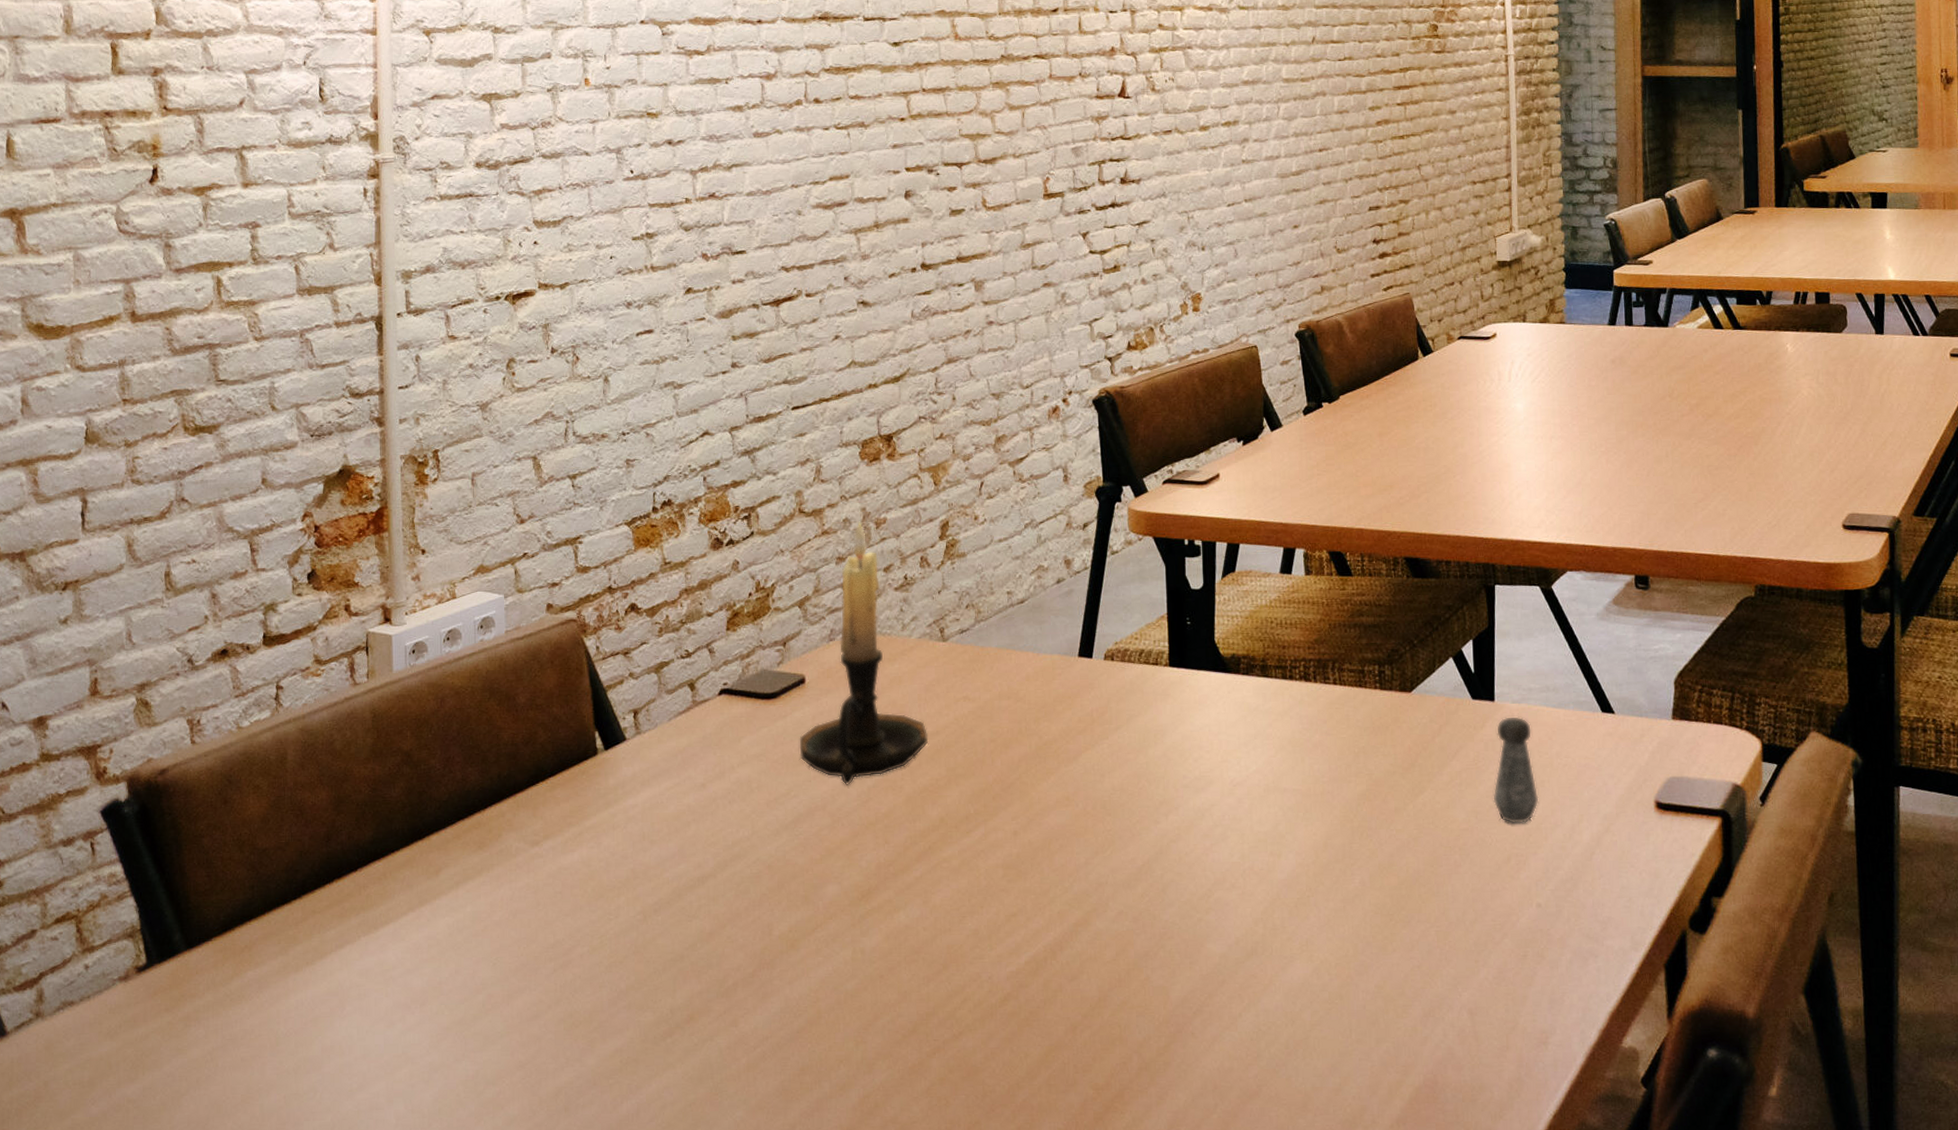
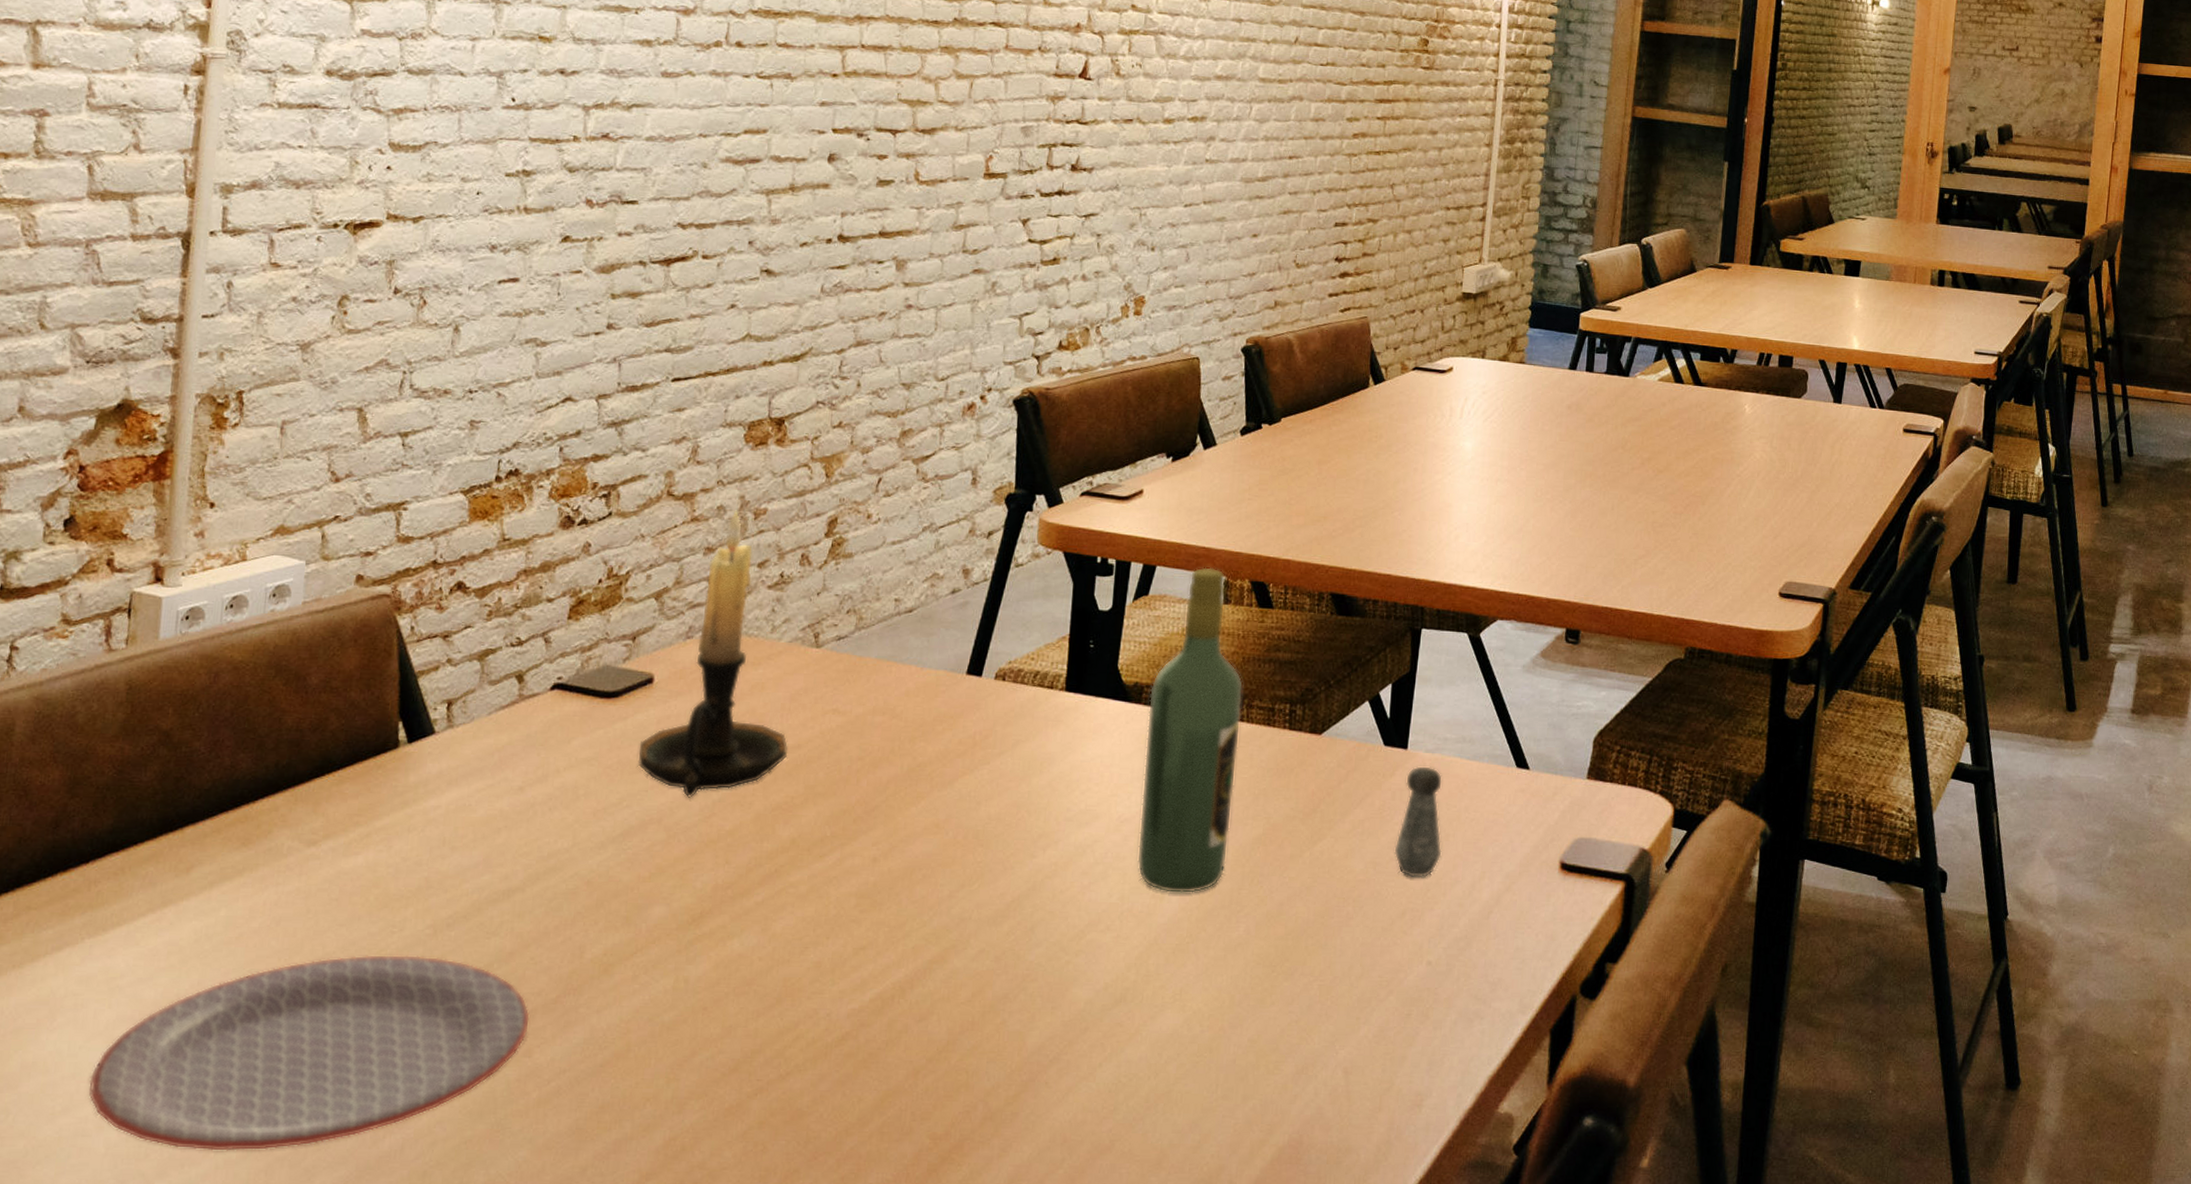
plate: none [377,939,732,1119] -> present [88,955,530,1151]
wine bottle: none [1247,541,1336,851] -> present [1137,567,1244,894]

